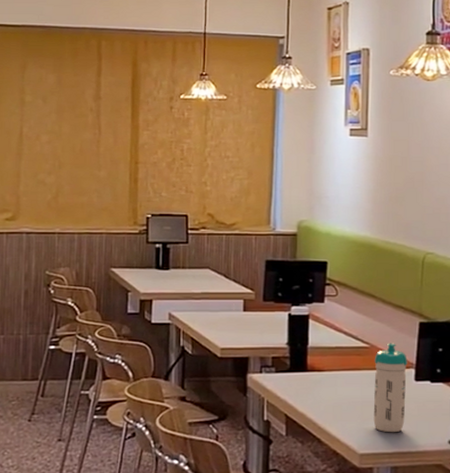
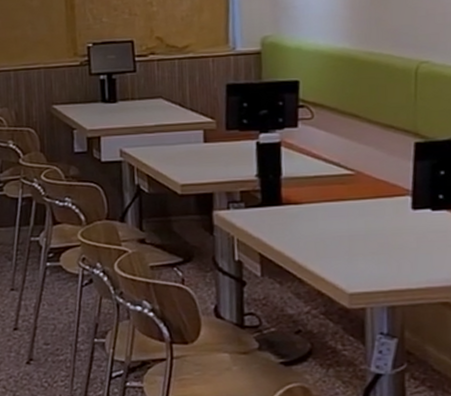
water bottle: present [373,343,408,433] -> none [361,168,402,269]

